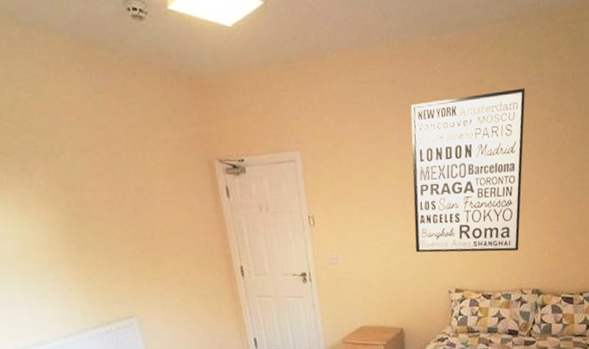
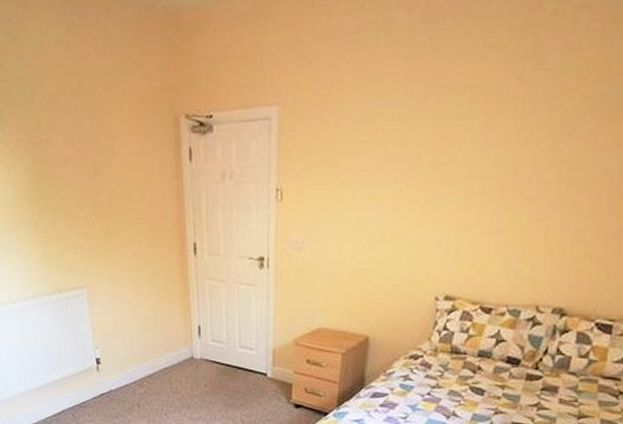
wall art: present [410,88,526,253] -> none [401,15,607,253]

